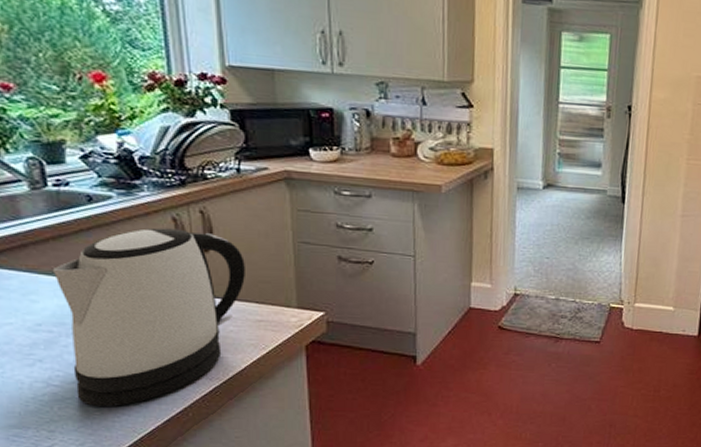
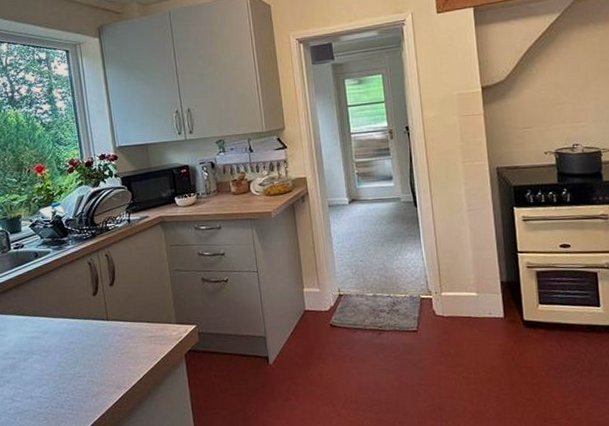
kettle: present [53,227,245,406] -> none [15,270,139,416]

